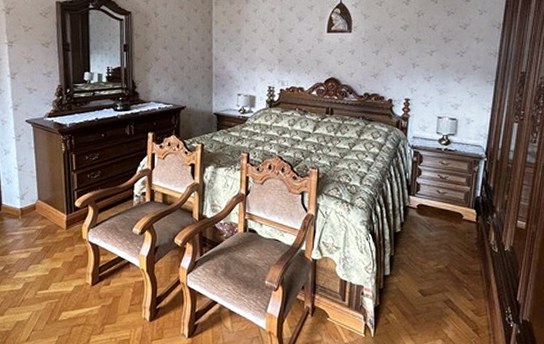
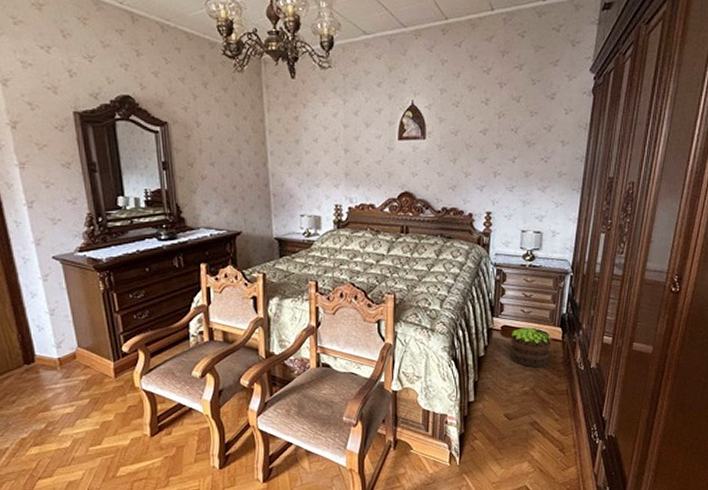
potted plant: none [426,207,465,246] -> present [511,327,551,367]

